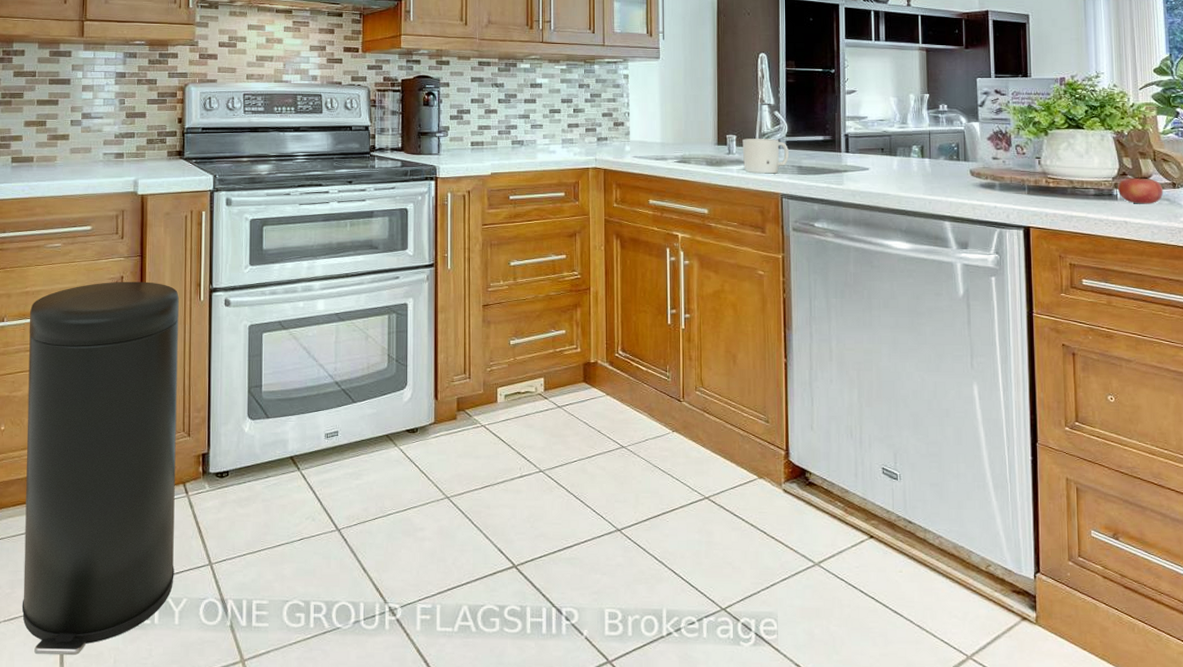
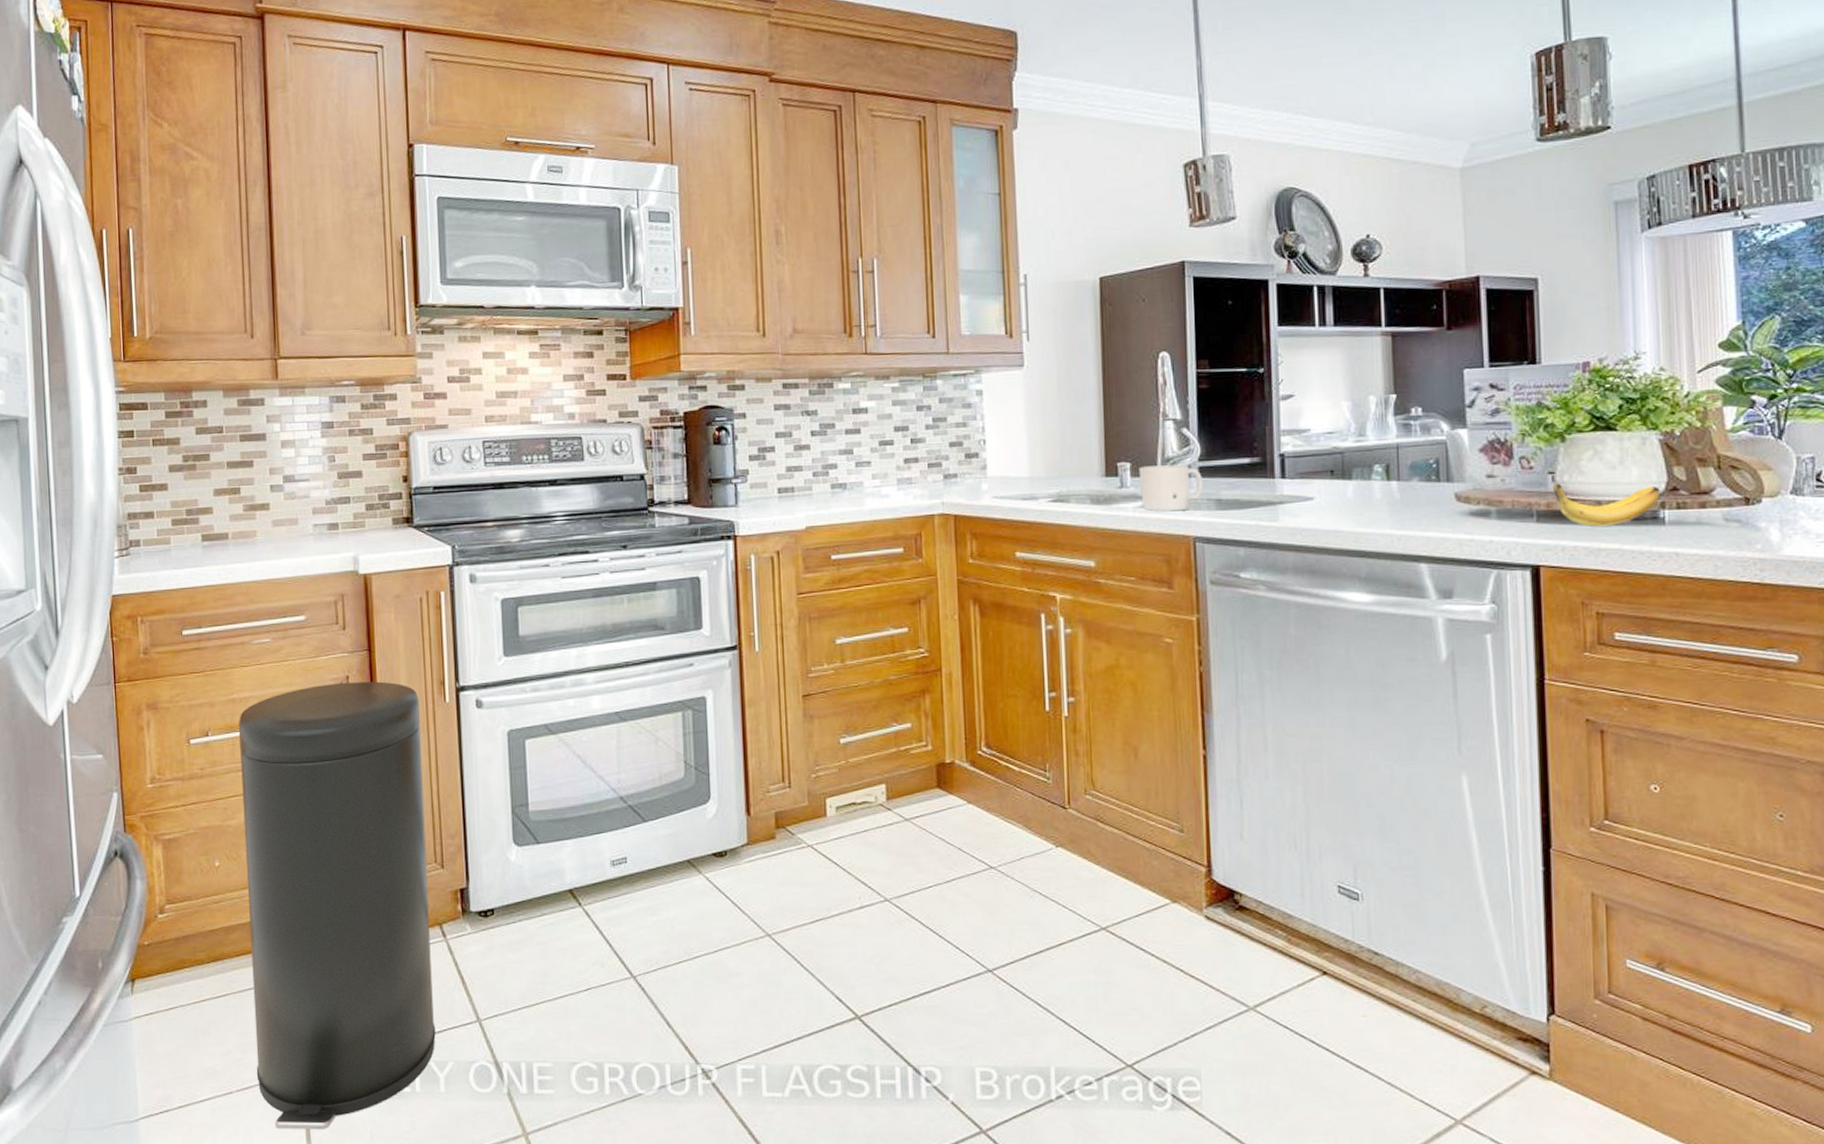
banana: none [1039,167,1114,200] -> present [1552,484,1661,528]
fruit: present [1117,175,1164,204] -> none [1664,490,1732,529]

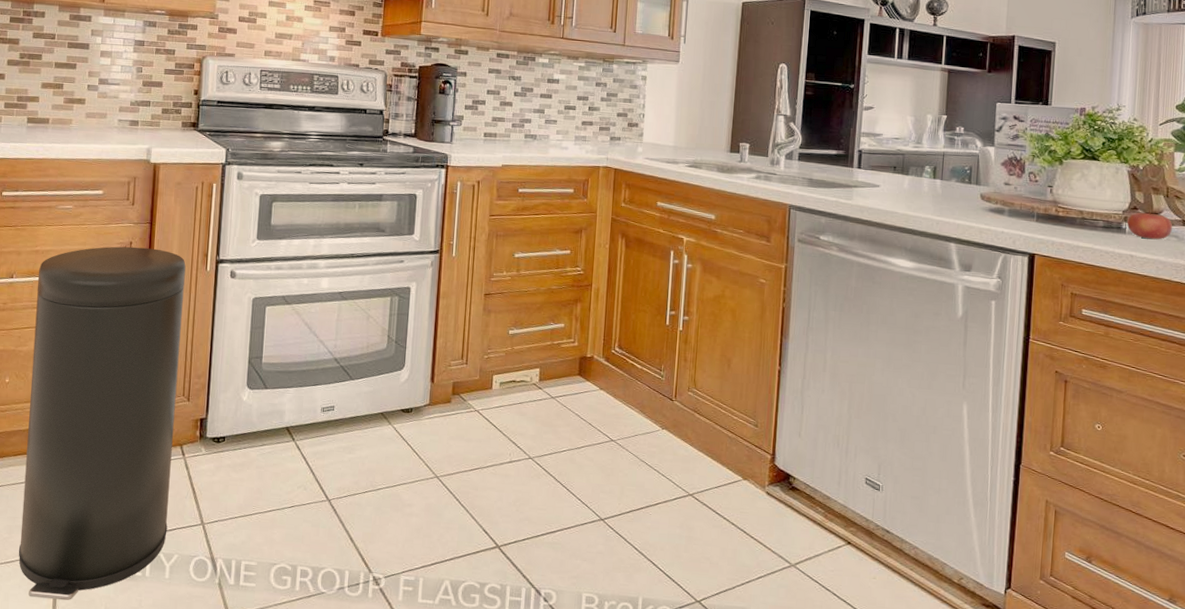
mug: present [1139,465,1204,512] -> none [754,147,802,185]
banana: present [1552,484,1661,528] -> none [1050,195,1125,231]
fruit: none [1664,490,1732,529] -> present [1126,210,1173,240]

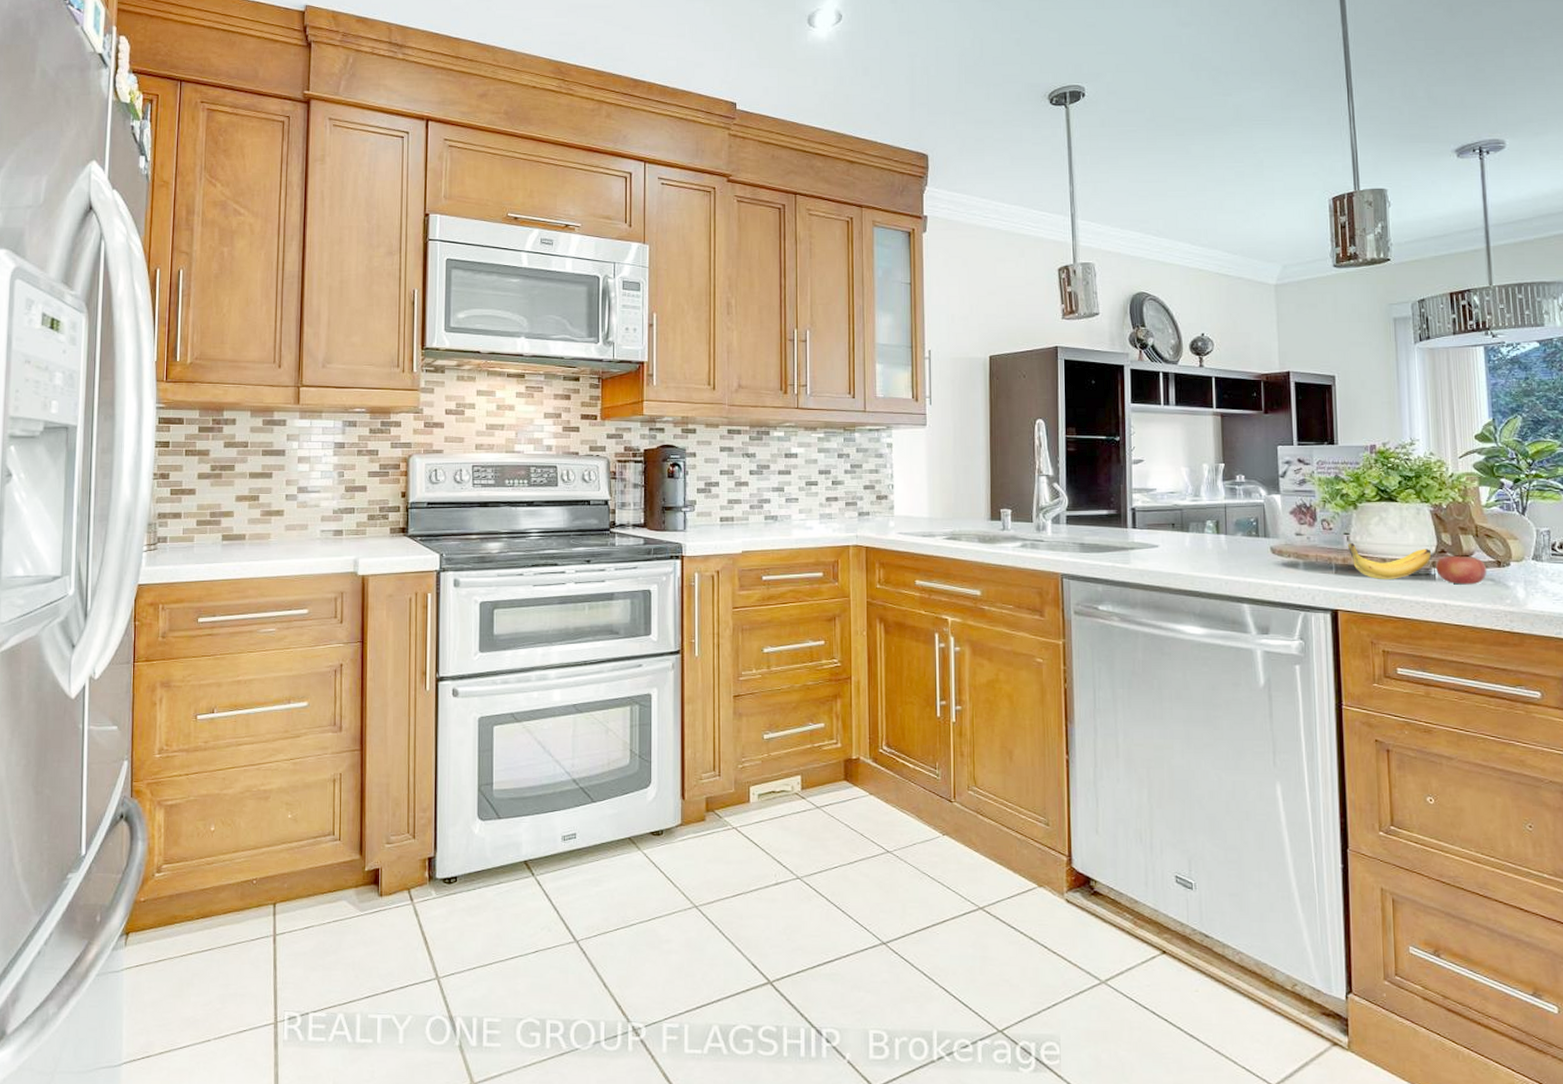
pedal bin: present [18,246,186,601] -> none [233,669,403,1077]
banana: none [1050,195,1125,231] -> present [1347,543,1432,580]

